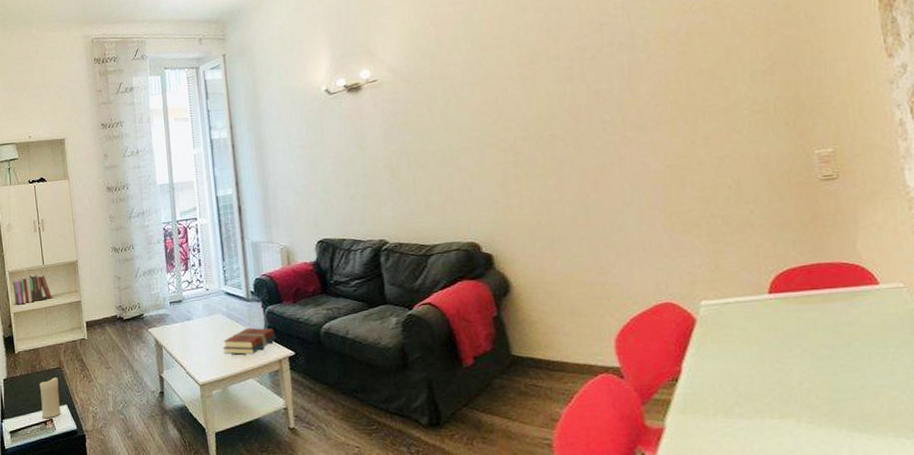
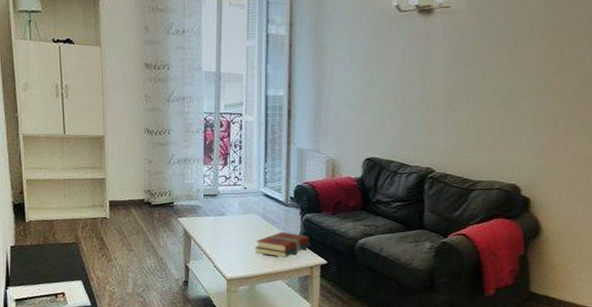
books: present [12,273,52,305] -> none [27,142,72,173]
candle: present [39,378,61,419] -> none [51,252,75,292]

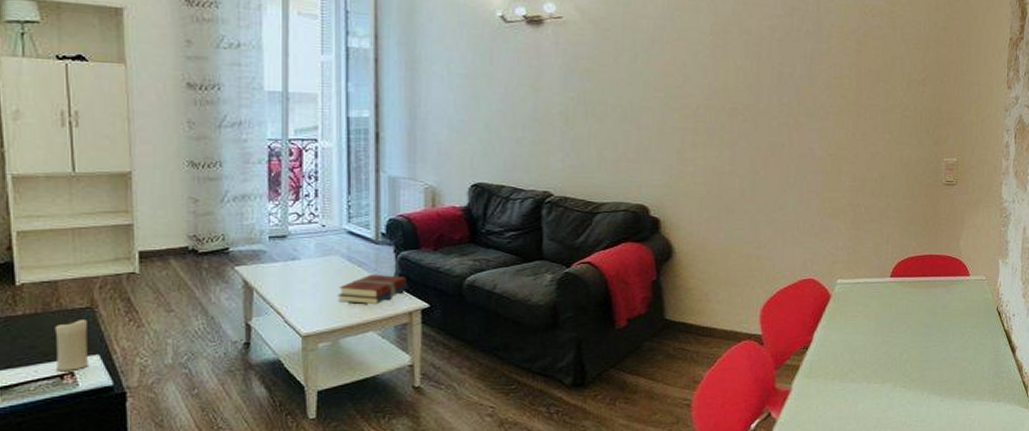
candle: none [51,252,75,292] -> present [54,320,90,372]

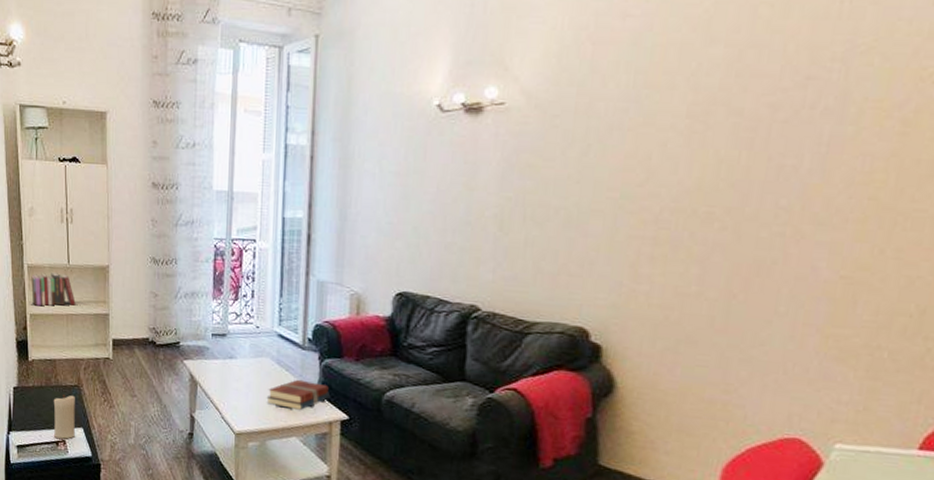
books: none [18,182,85,222] -> present [31,272,76,307]

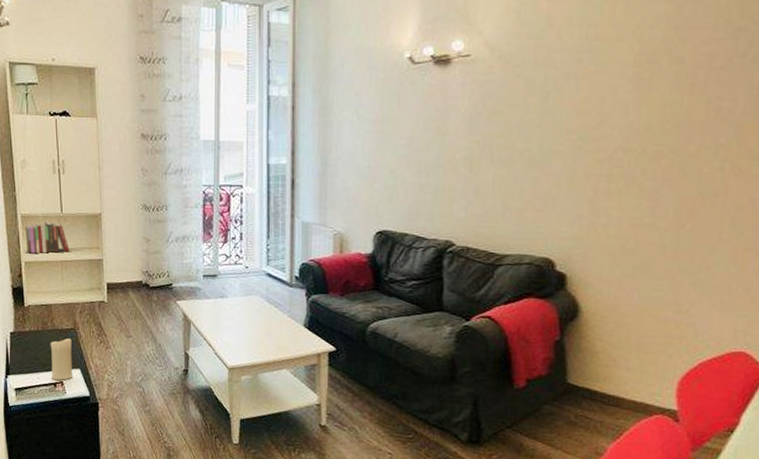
books: present [266,379,331,411] -> none [257,315,318,345]

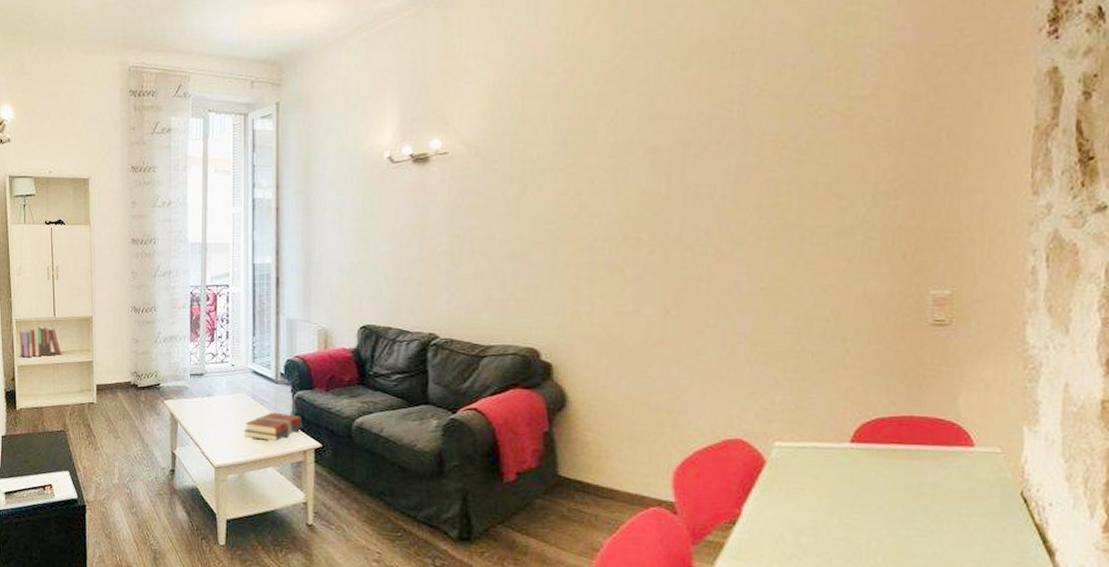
candle: present [50,338,73,381] -> none [40,440,62,484]
books: none [257,315,318,345] -> present [243,412,304,442]

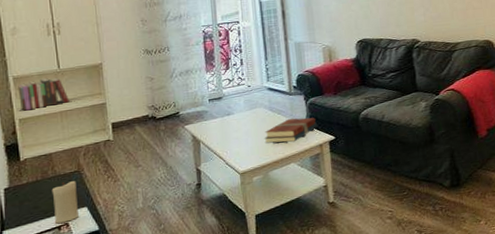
candle: none [40,440,62,484] -> present [51,181,80,224]

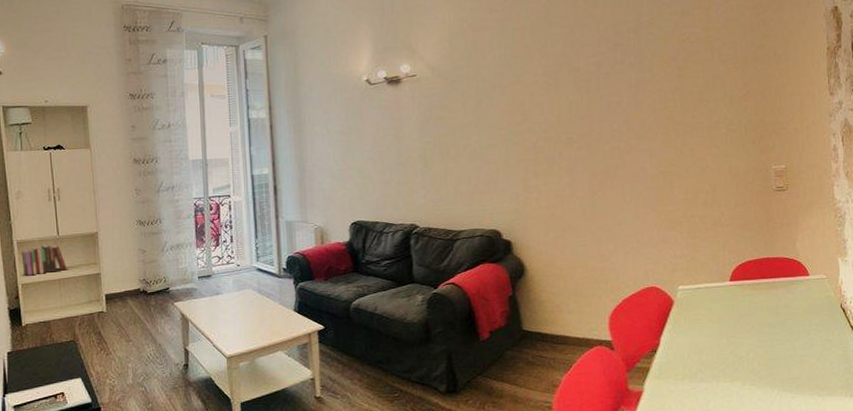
candle: present [51,181,80,224] -> none [49,351,74,393]
books: present [264,117,318,144] -> none [252,303,307,329]

